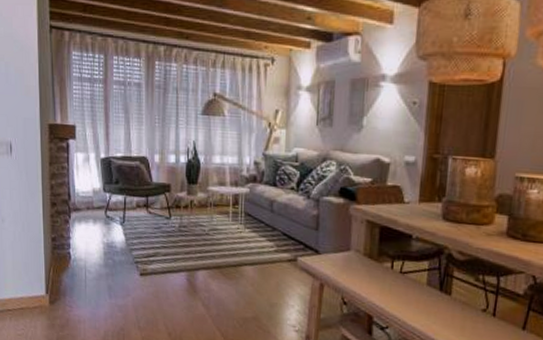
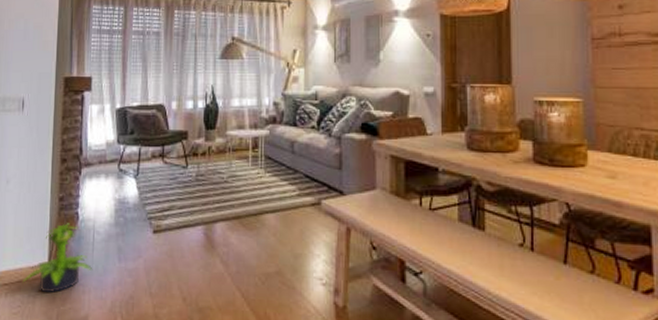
potted plant: none [24,261,87,320] -> present [23,223,93,293]

